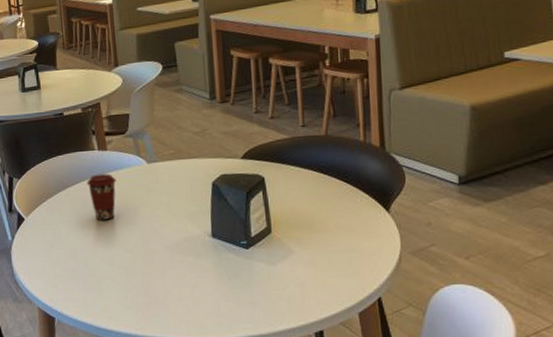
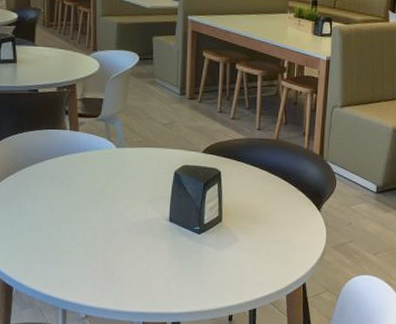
coffee cup: present [87,173,117,220] -> none [56,153,85,198]

